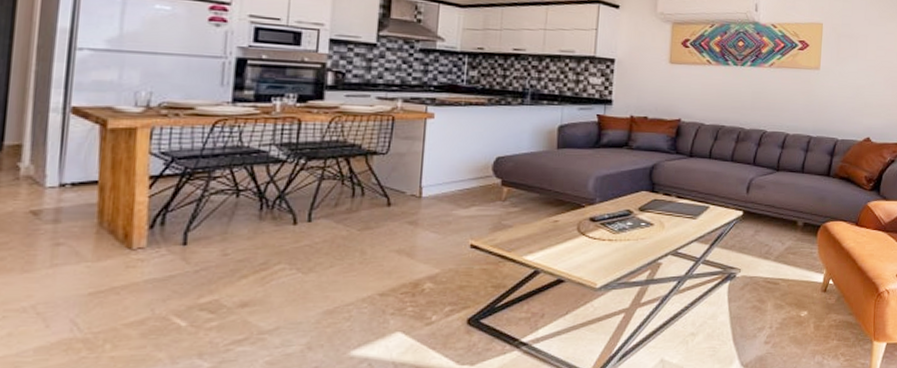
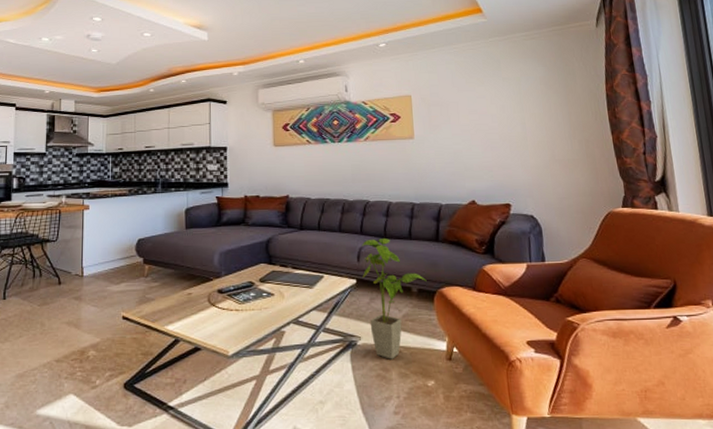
house plant: none [749,170,813,291] -> present [361,238,427,359]

